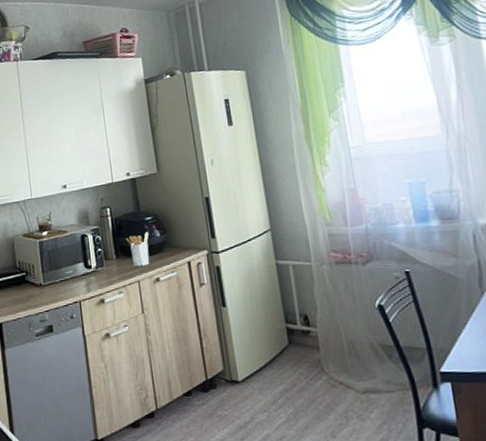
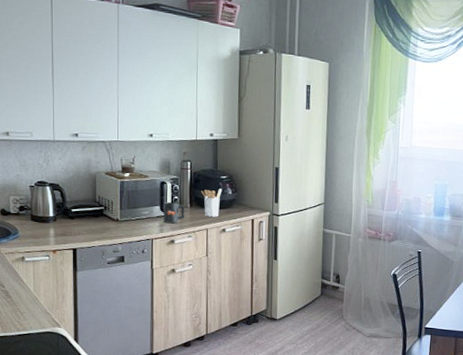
mug: none [86,255,112,281] -> present [163,201,185,224]

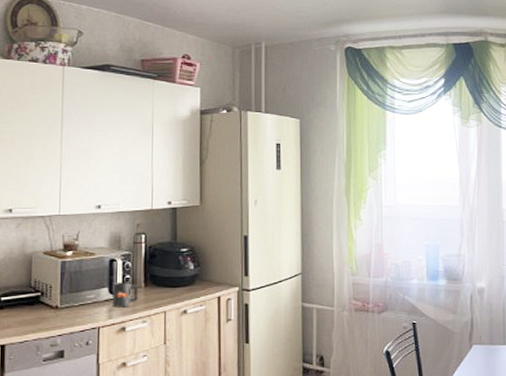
utensil holder: present [201,188,223,217] -> none [158,263,183,297]

